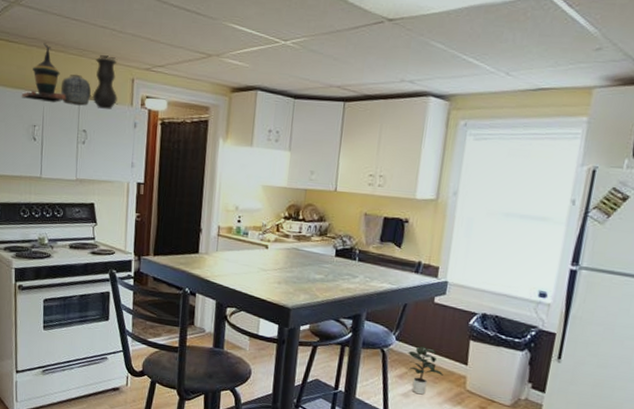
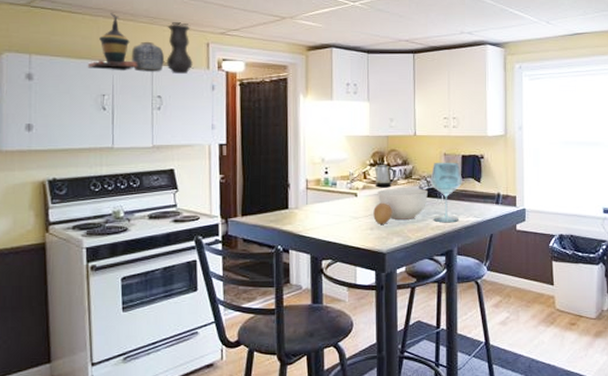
fruit: none [282,257,303,280] -> present [373,202,393,224]
kettle: none [287,219,311,243] -> present [375,165,397,188]
bowl: none [288,244,342,278] -> present [377,188,428,219]
wine glass: none [344,222,382,286] -> present [430,162,462,222]
potted plant: present [408,346,444,395] -> none [500,273,535,321]

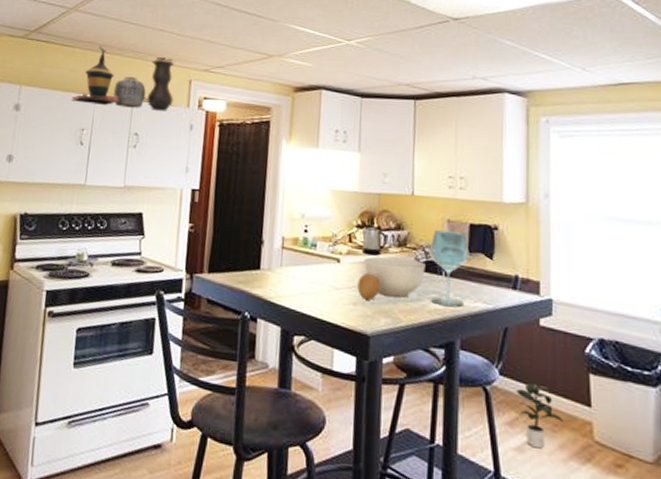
potted plant: none [500,273,535,321] -> present [516,382,565,449]

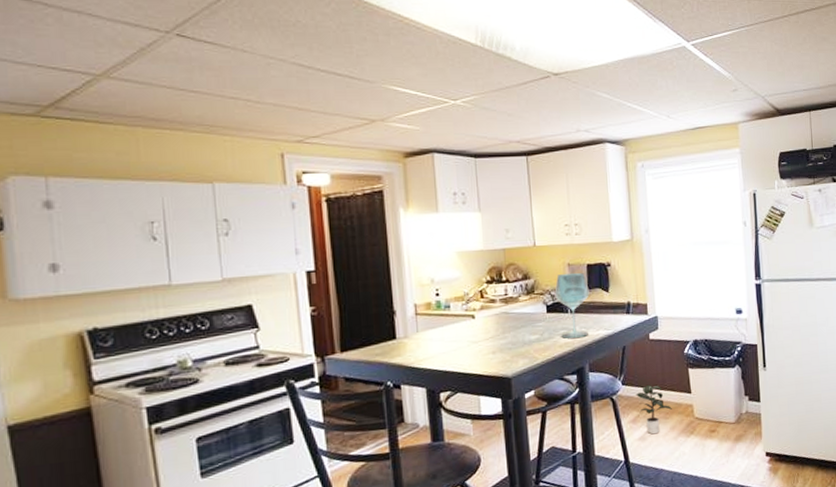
decorative basket: present [71,46,119,106] -> none [126,120,195,192]
decorative jar: present [113,76,146,108] -> none [184,154,228,192]
vase: present [147,59,174,111] -> none [228,131,265,192]
fruit: present [357,272,381,300] -> none [494,322,516,347]
kettle: present [361,227,388,256] -> none [492,281,517,307]
bowl: present [363,256,425,297] -> none [497,303,553,340]

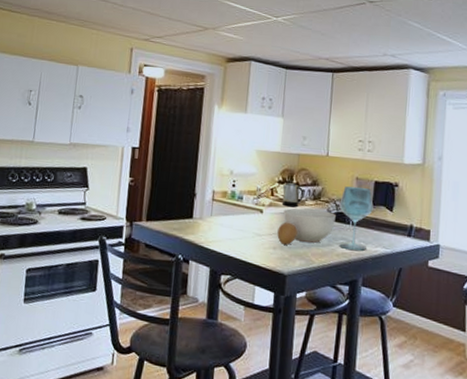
kettle: none [492,281,517,307] -> present [281,183,305,208]
fruit: none [494,322,516,347] -> present [277,222,298,245]
bowl: none [497,303,553,340] -> present [283,208,336,243]
potted plant: present [636,385,673,435] -> none [406,313,444,366]

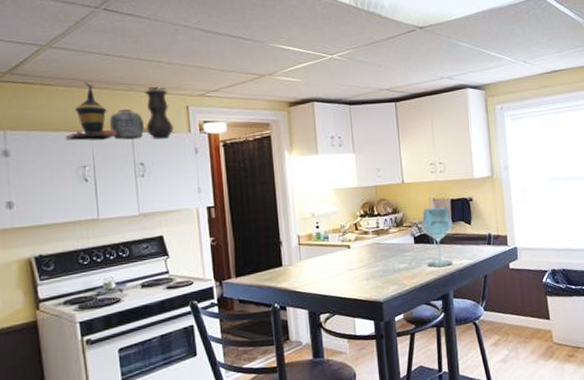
decorative basket: none [19,13,65,70] -> present [65,81,118,141]
decorative jar: none [59,42,90,73] -> present [109,108,144,140]
vase: none [91,27,117,76] -> present [144,88,174,139]
fruit: present [277,222,298,245] -> none [367,252,387,274]
kettle: present [281,183,305,208] -> none [366,215,388,238]
bowl: present [283,208,336,243] -> none [370,235,420,268]

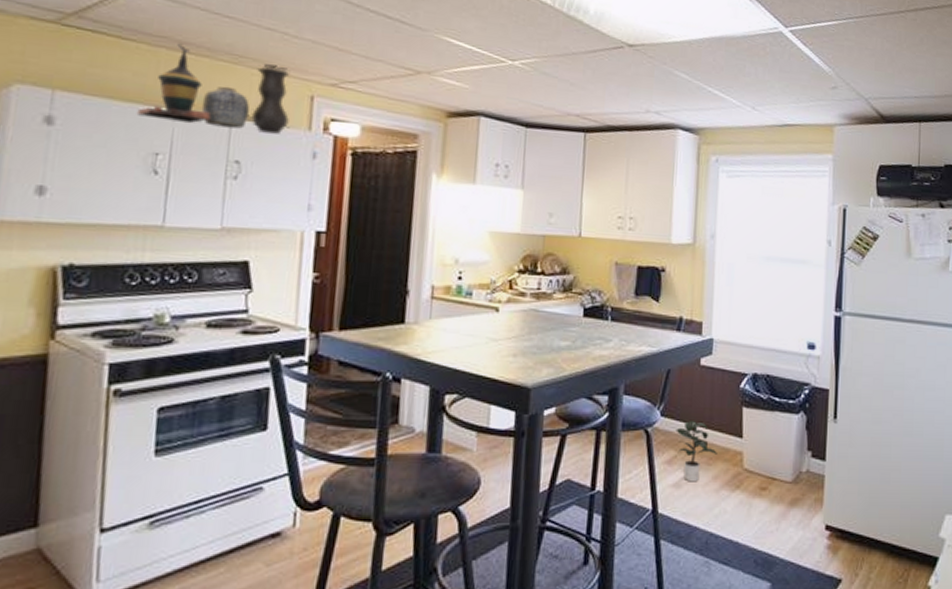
wine glass: present [421,207,453,267] -> none [595,273,637,351]
potted plant: none [497,311,533,358] -> present [676,421,719,482]

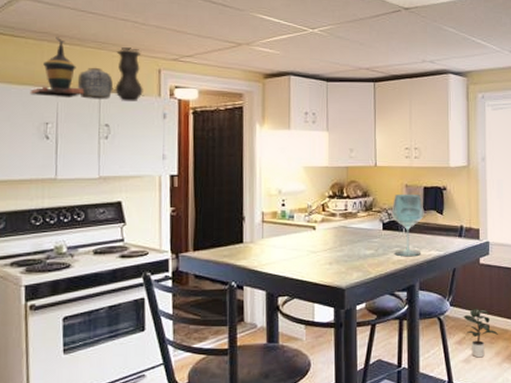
wine glass: none [595,273,637,351] -> present [391,193,424,256]

